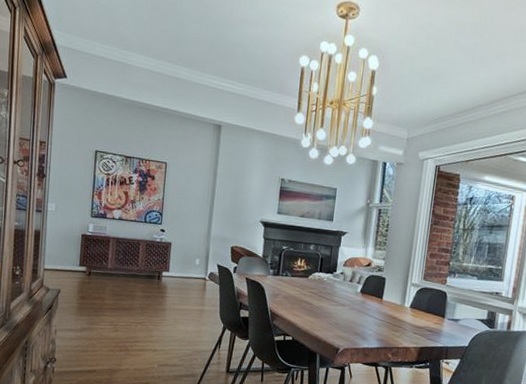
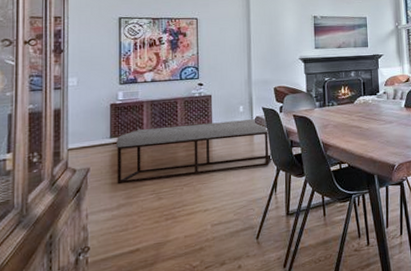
bench: none [82,263,222,322] -> present [117,119,274,185]

